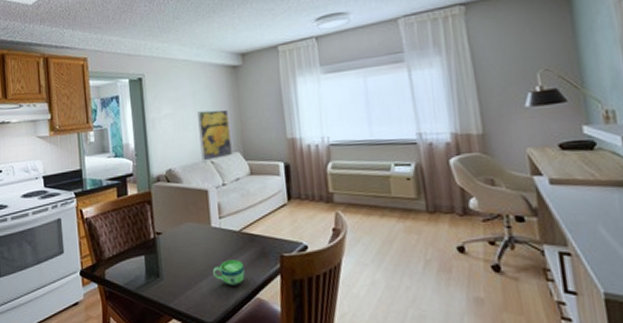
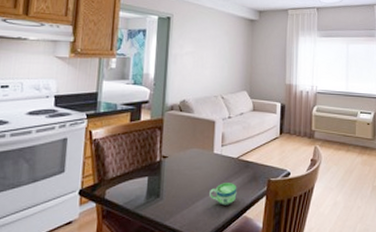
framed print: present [197,109,232,161] -> none [214,53,242,96]

